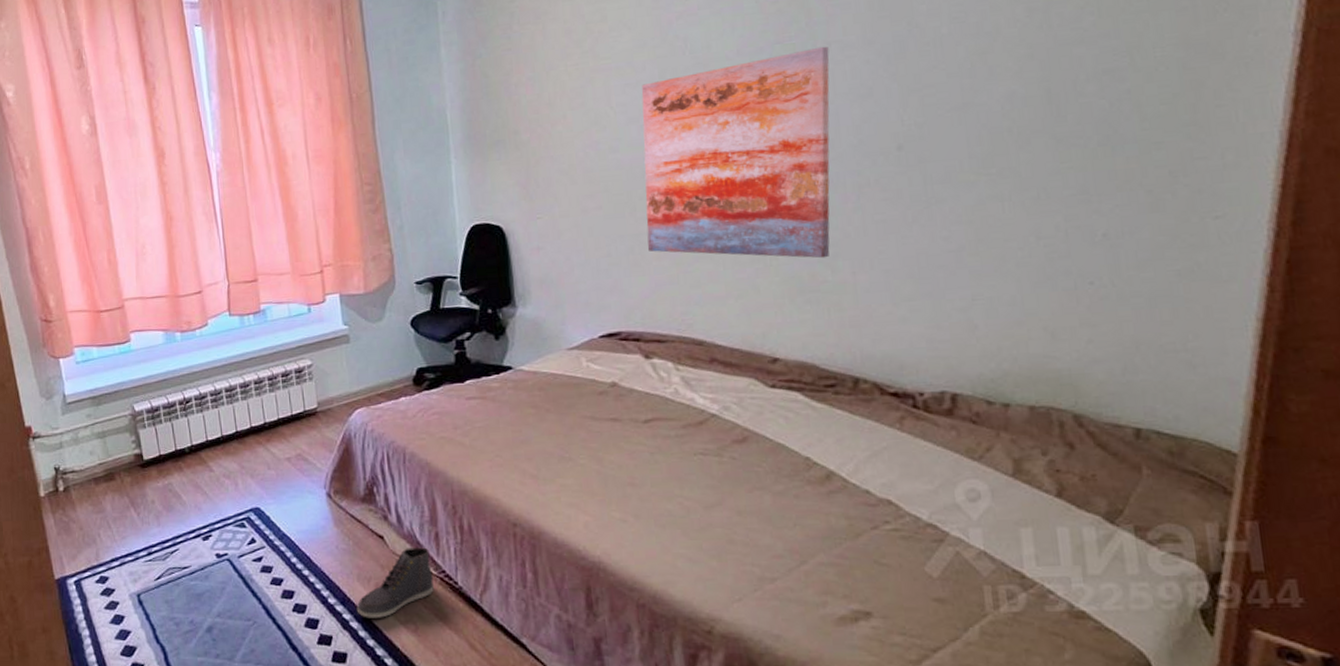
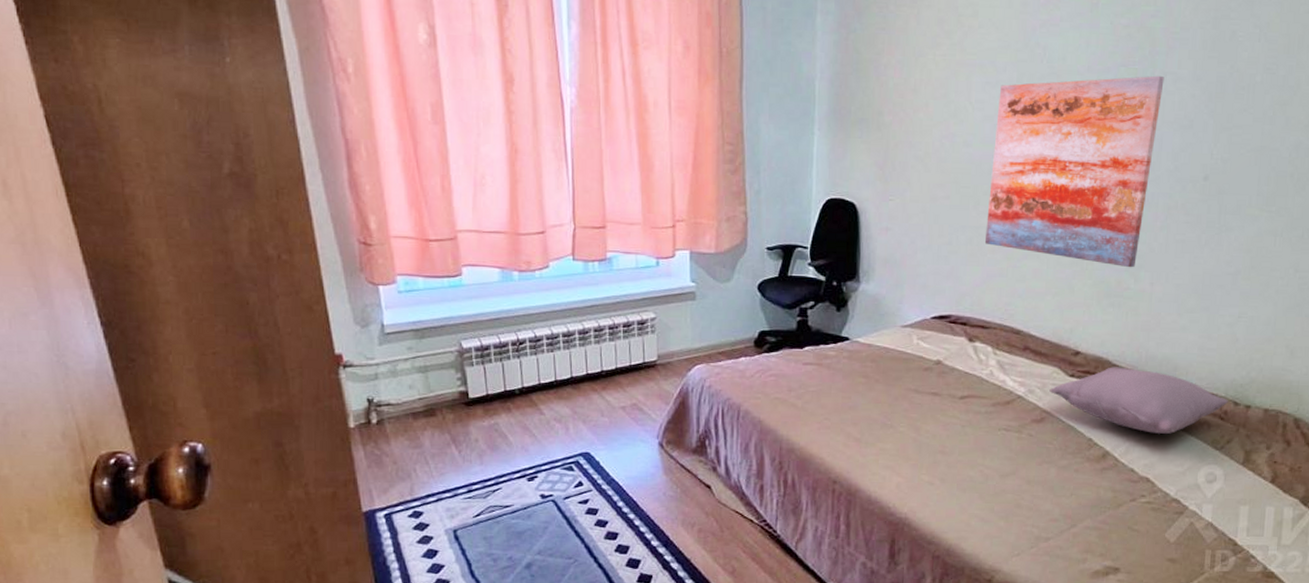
sneaker: present [356,547,434,618] -> none [678,498,754,560]
pillow: none [748,371,979,446] -> present [1049,367,1228,434]

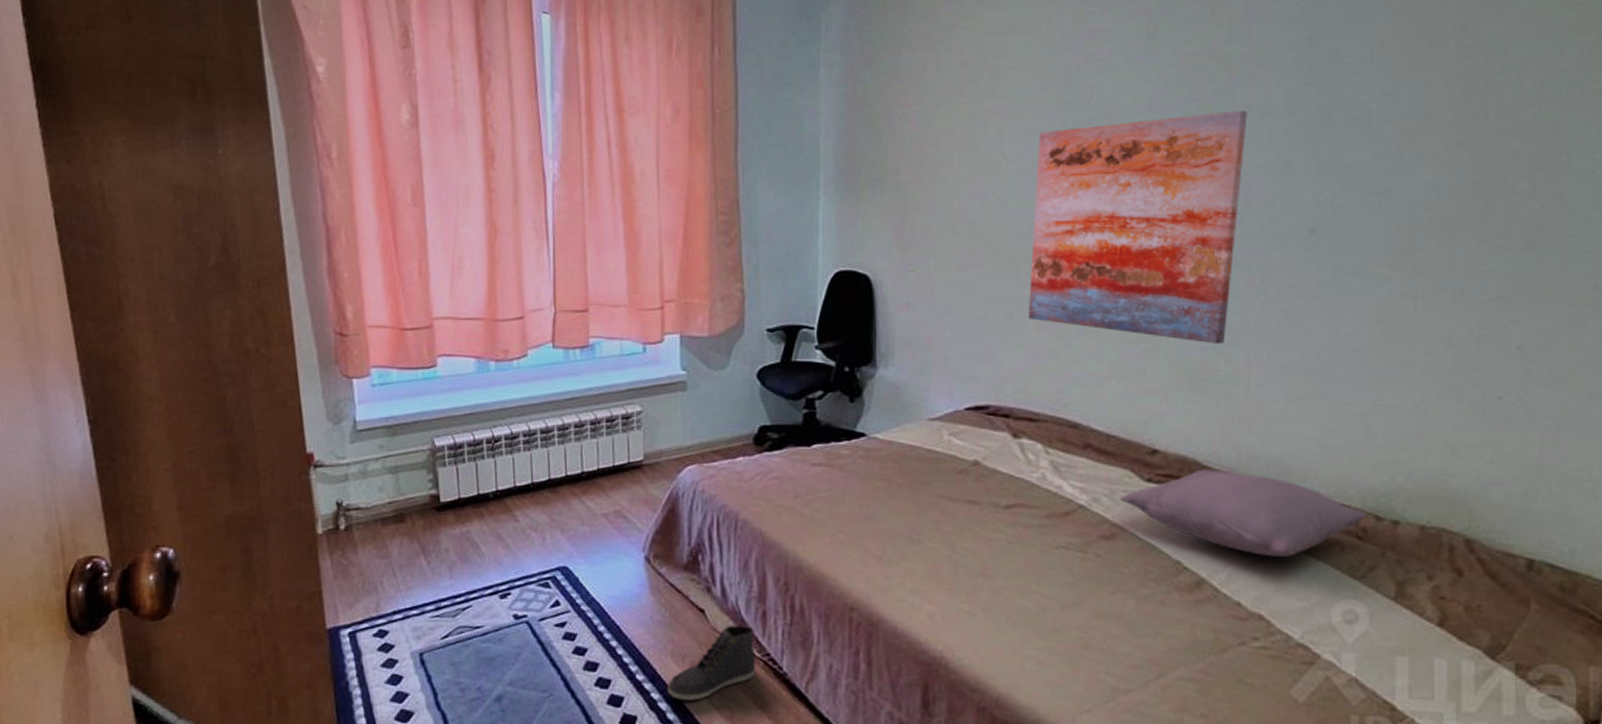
sneaker: none [678,498,754,560] -> present [667,625,755,701]

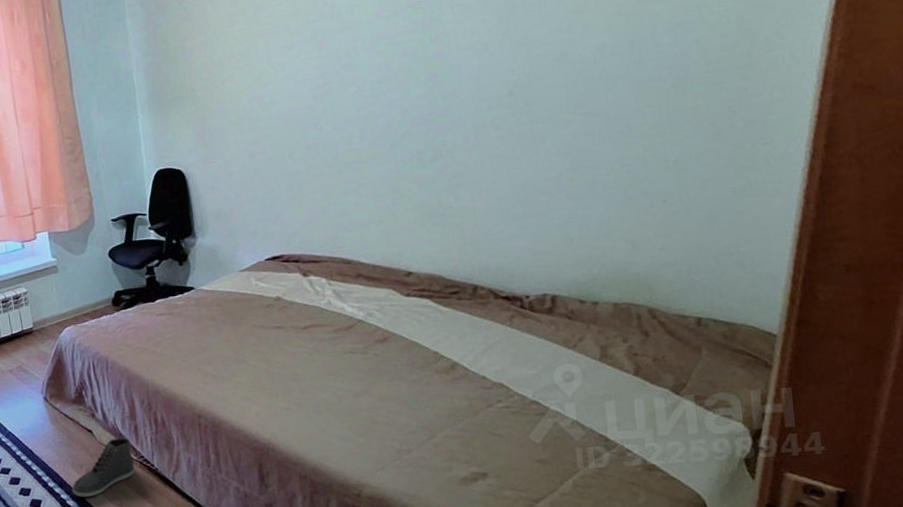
wall art: present [1027,110,1247,345] -> none [296,8,454,189]
pillow: present [1120,469,1367,557] -> none [388,281,573,340]

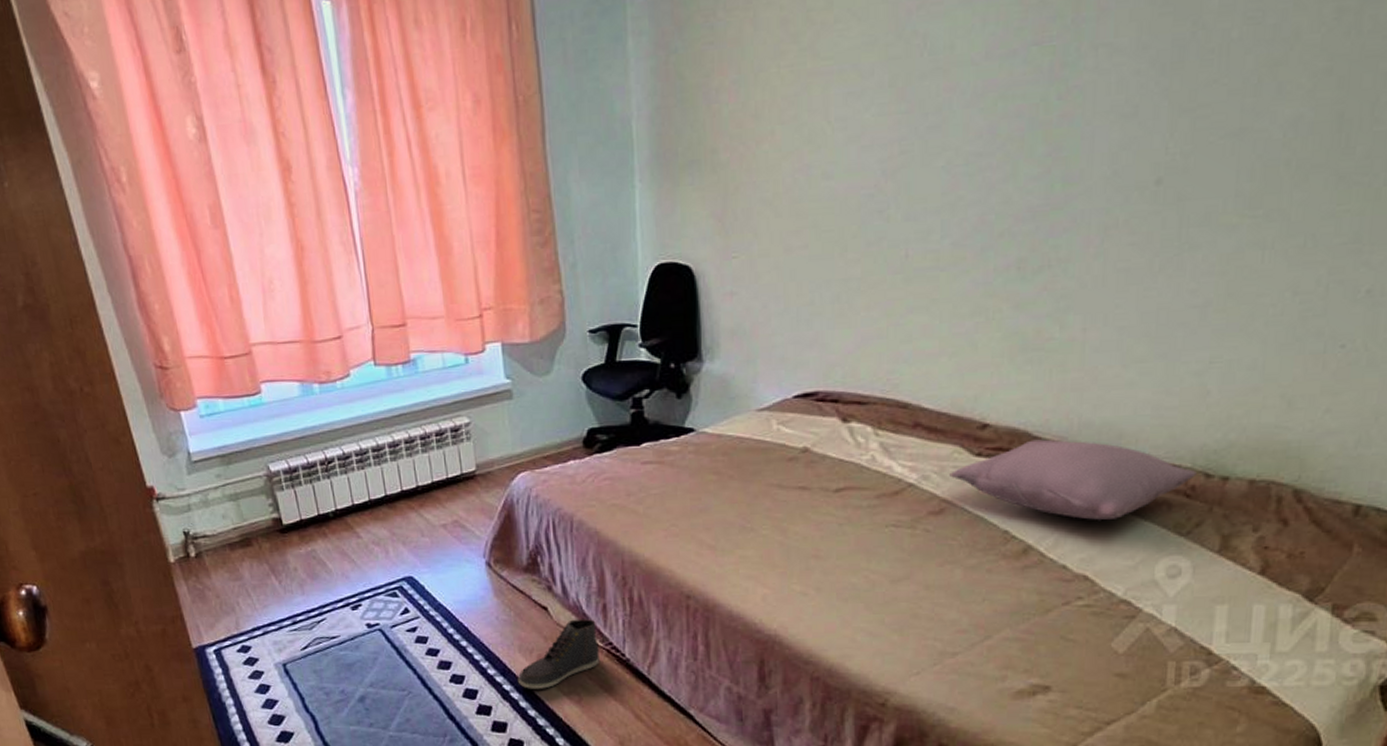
pillow: none [388,281,573,340] -> present [949,439,1196,520]

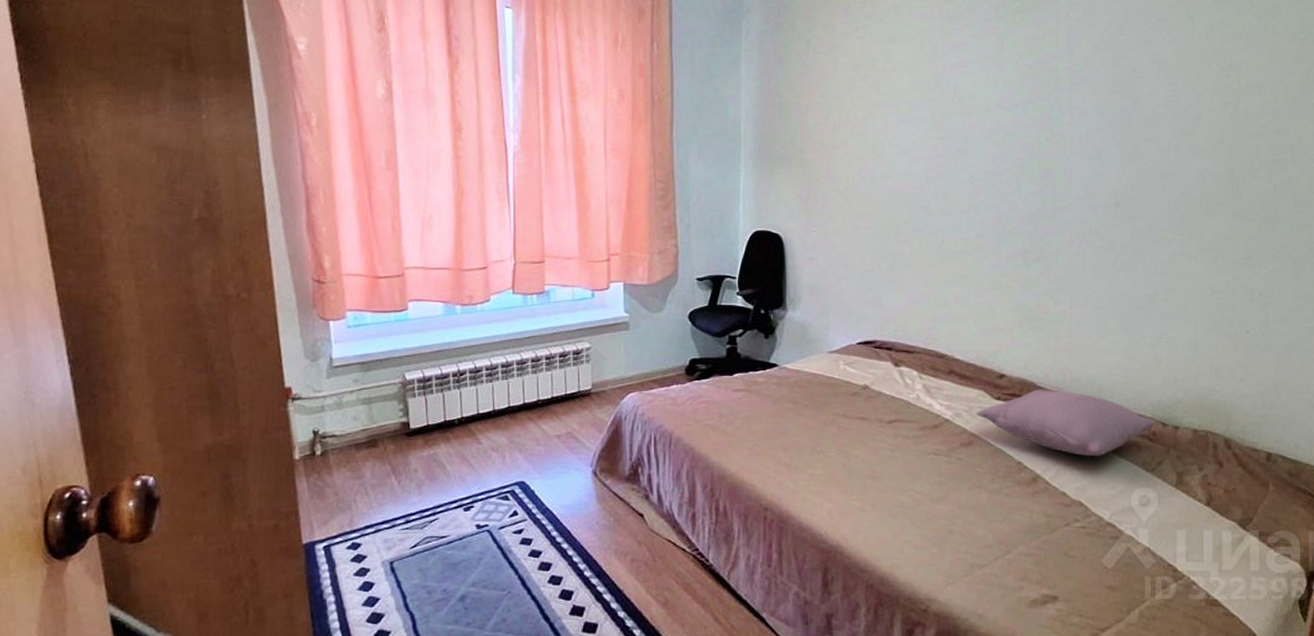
sneaker: present [517,619,599,689] -> none [611,526,686,591]

